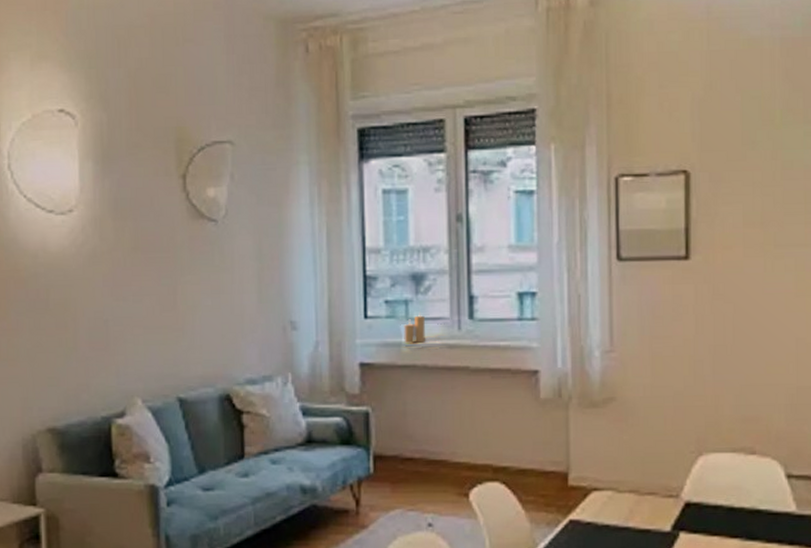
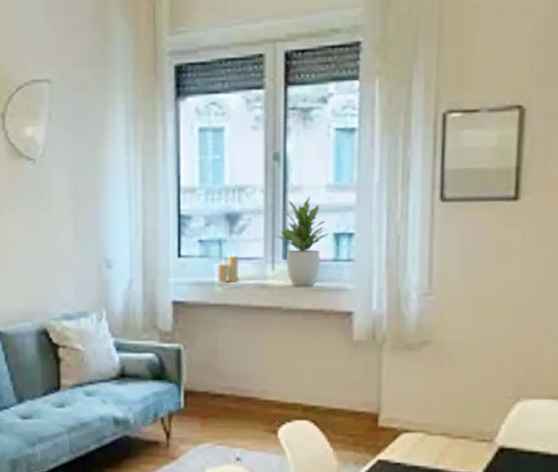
potted plant: none [459,256,515,346] -> present [274,196,331,287]

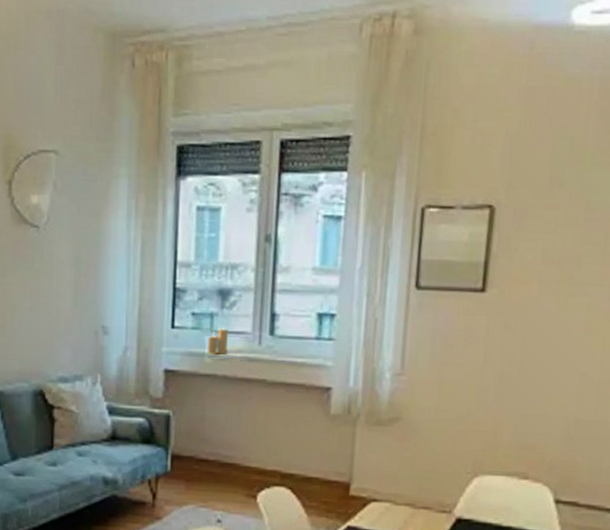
potted plant: present [274,196,331,287] -> none [262,277,315,362]

